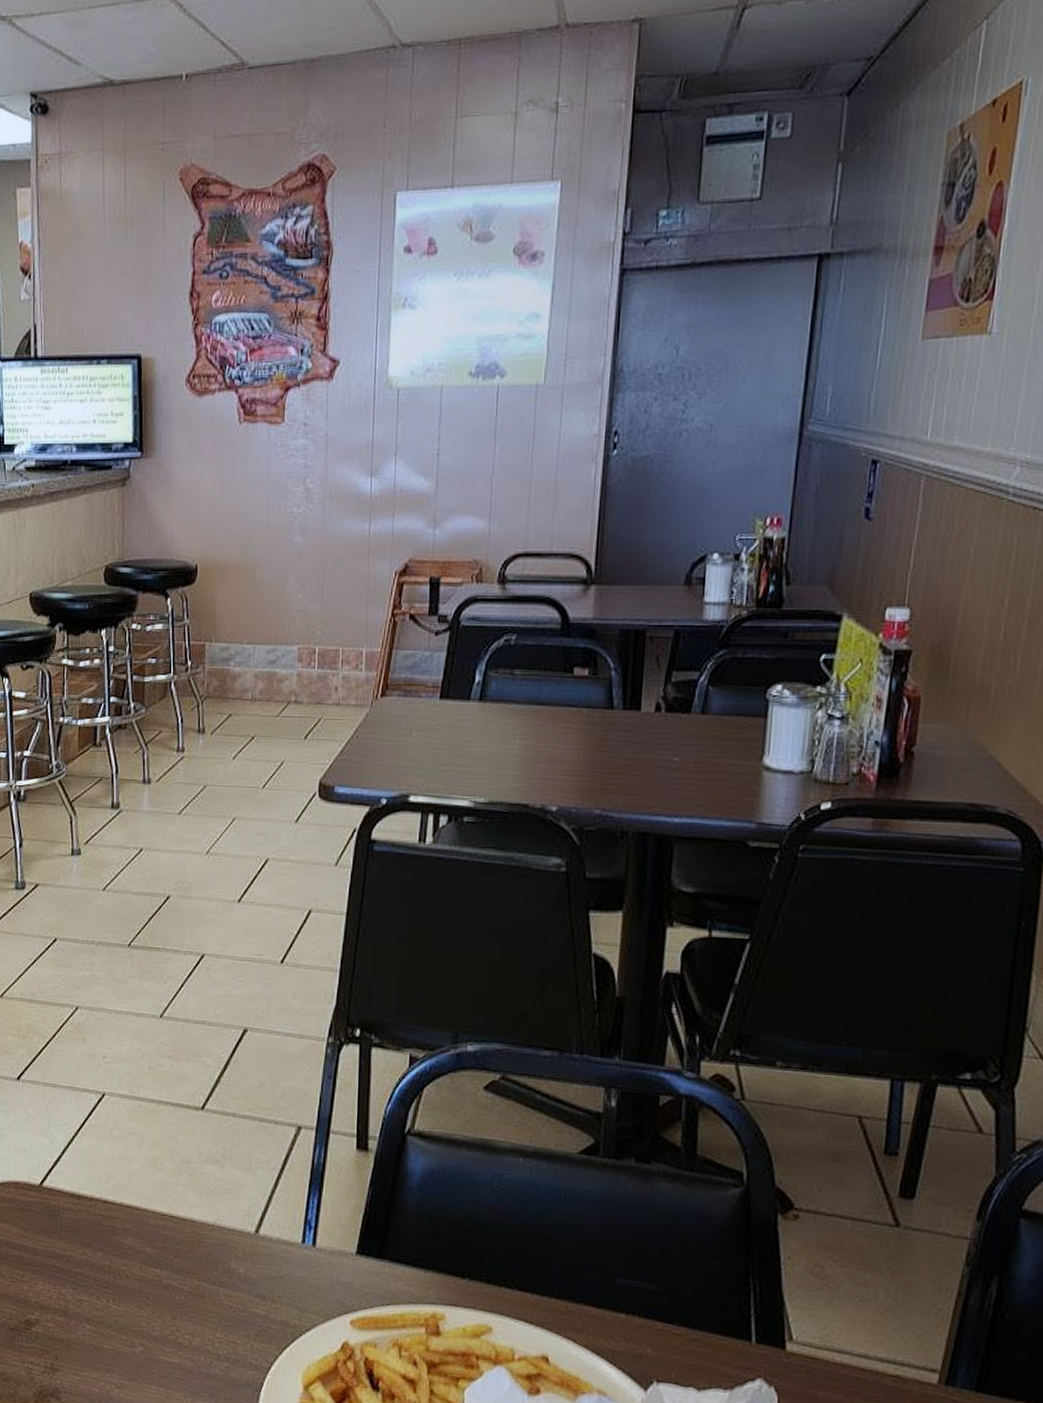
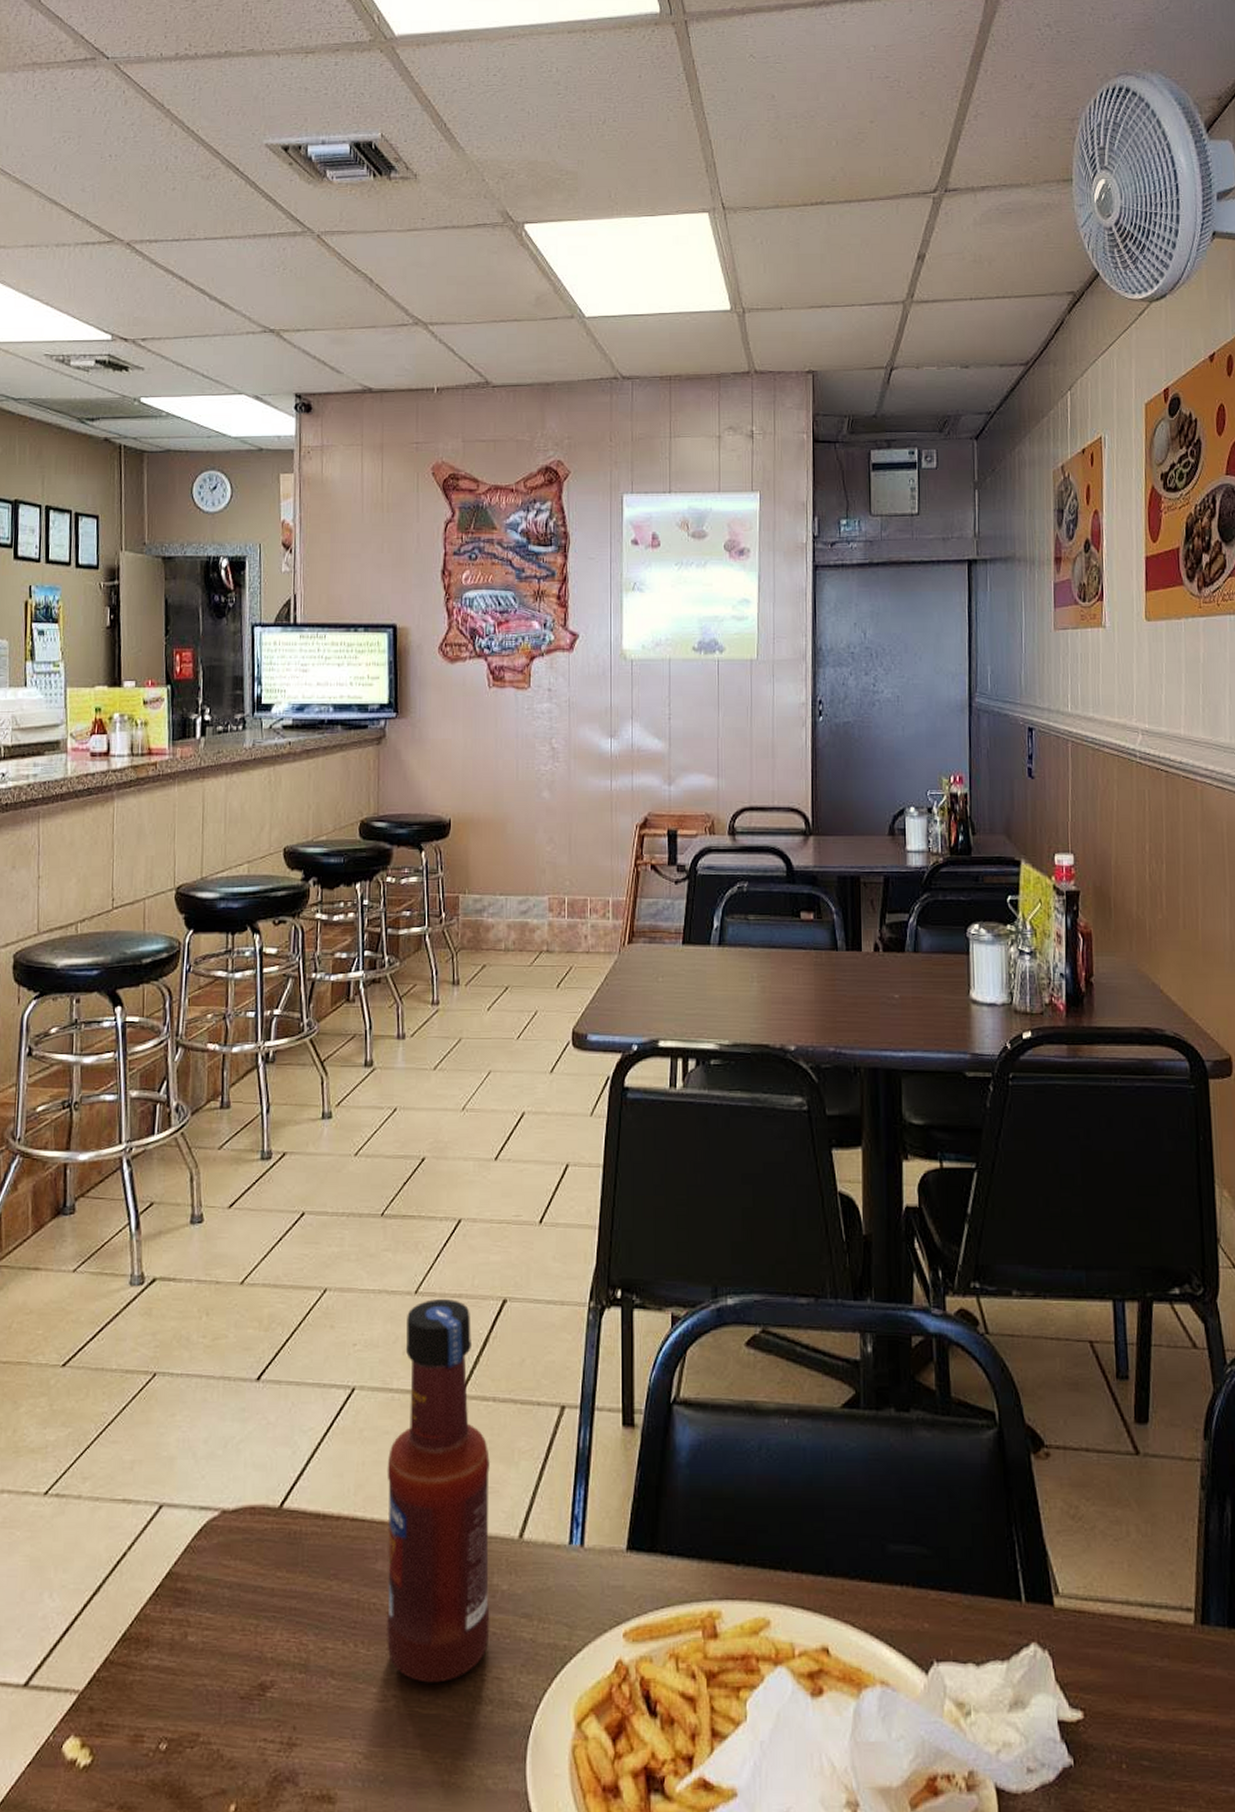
tabasco sauce: none [134,1023,229,1339] -> present [387,1299,490,1683]

